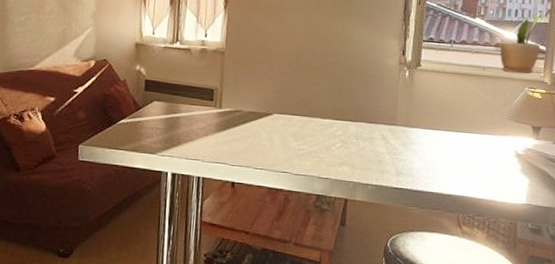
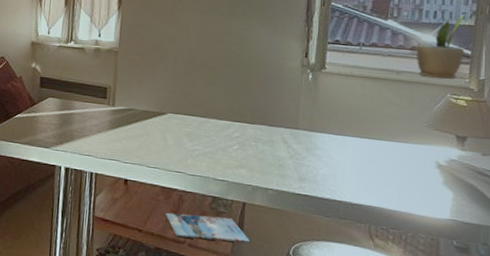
magazine: none [271,213,352,239] -> present [165,213,251,244]

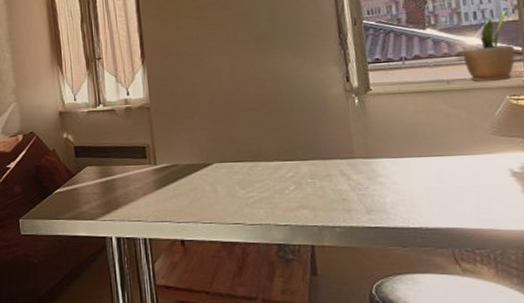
magazine: present [165,213,251,244] -> none [230,265,328,294]

